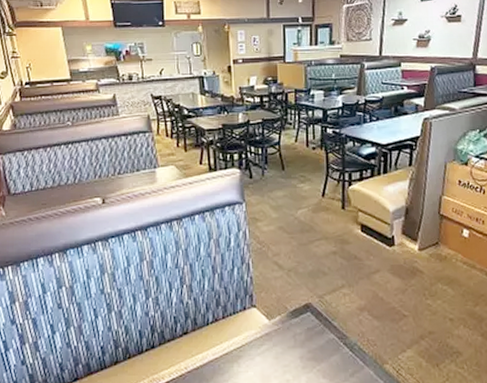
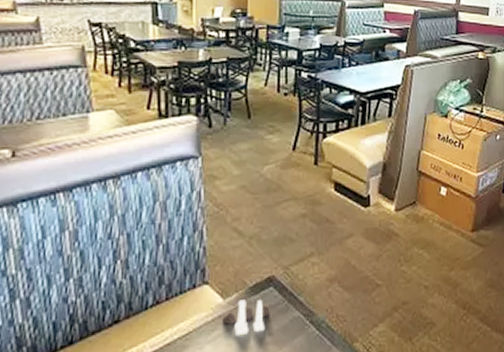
salt and pepper shaker set: none [269,321,309,350] -> present [222,299,270,335]

